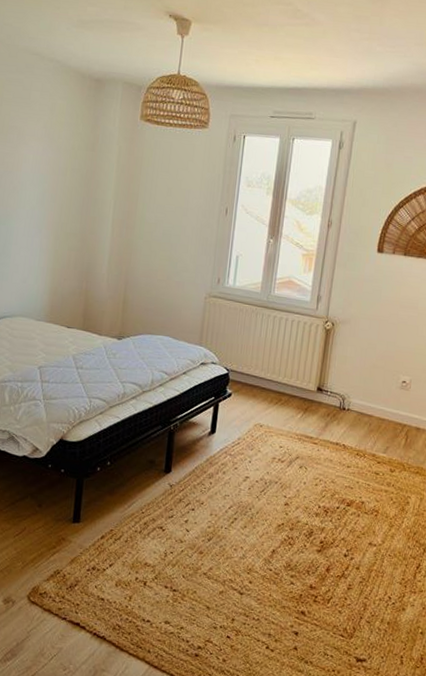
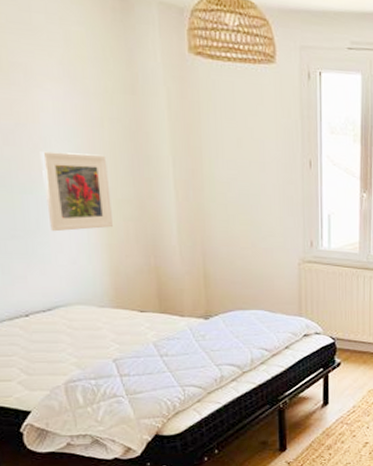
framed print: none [12,192,64,256] -> present [39,151,113,232]

